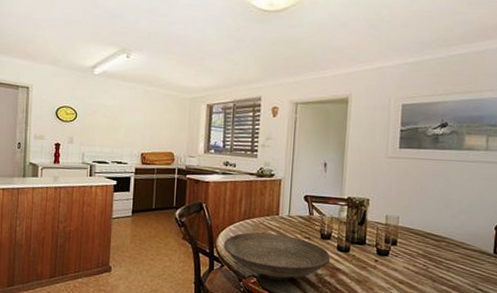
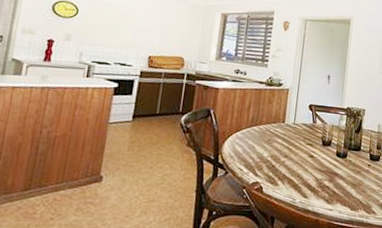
decorative bowl: present [224,232,331,281] -> none [229,139,330,187]

